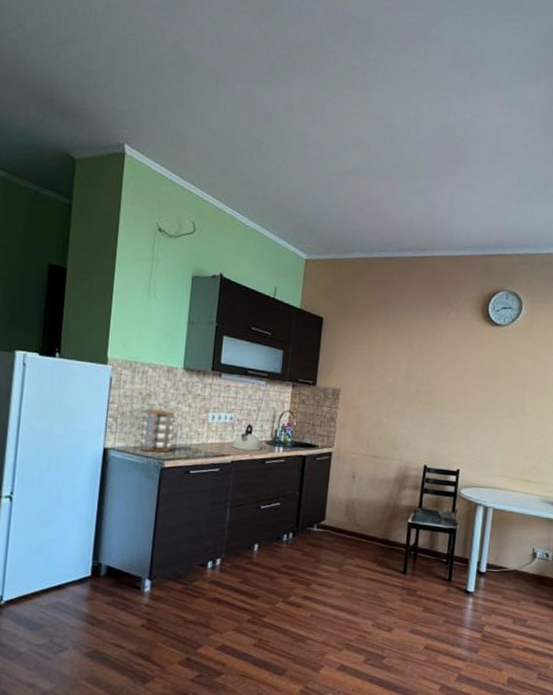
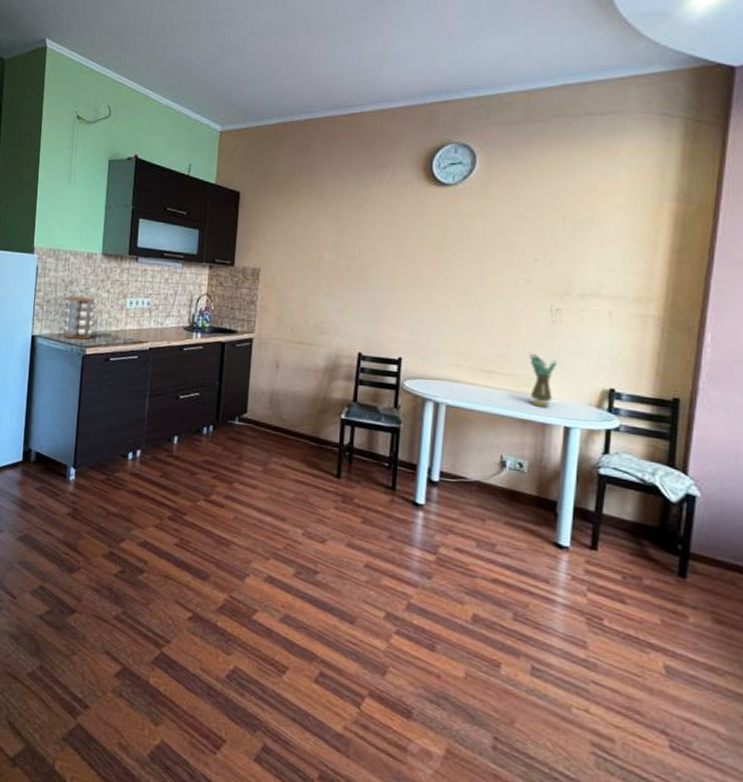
kettle: present [232,423,262,451] -> none [150,308,179,337]

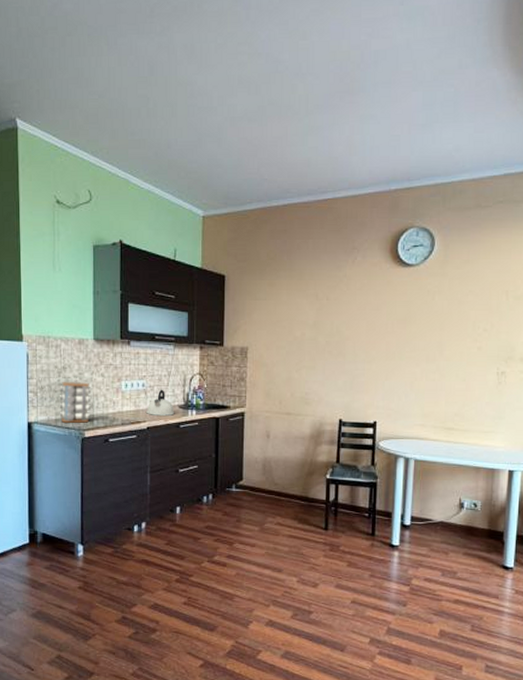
kettle: none [150,308,179,337] -> present [146,389,175,416]
vase: present [528,353,557,408] -> none [480,410,503,457]

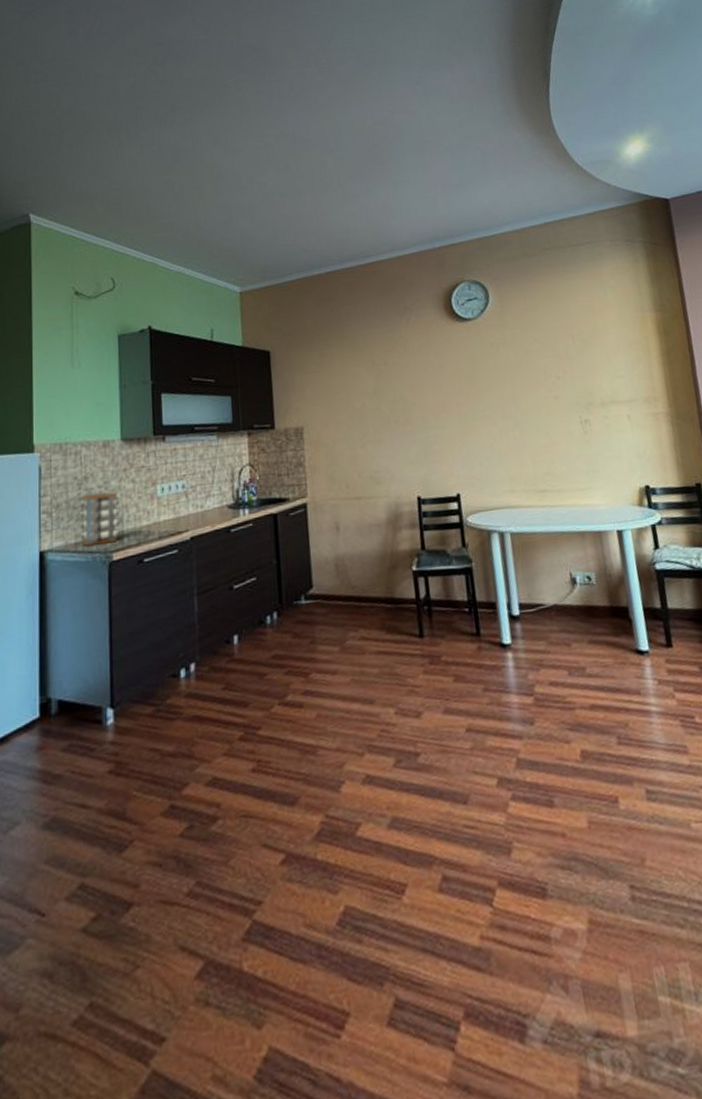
kettle: present [146,389,175,416] -> none [188,488,224,522]

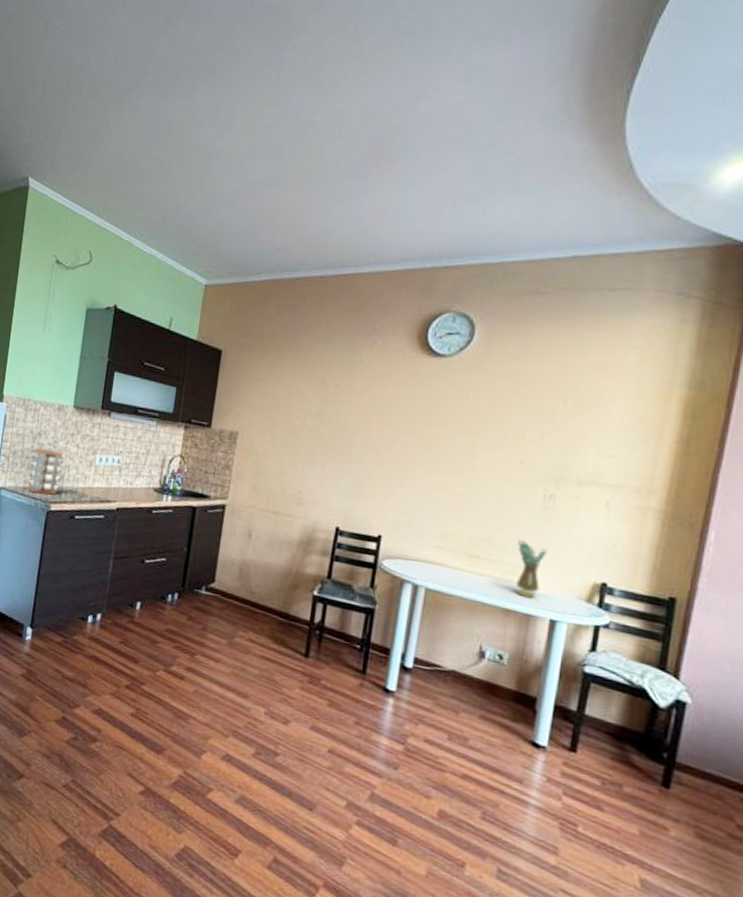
vase: none [572,465,601,517] -> present [515,539,547,599]

